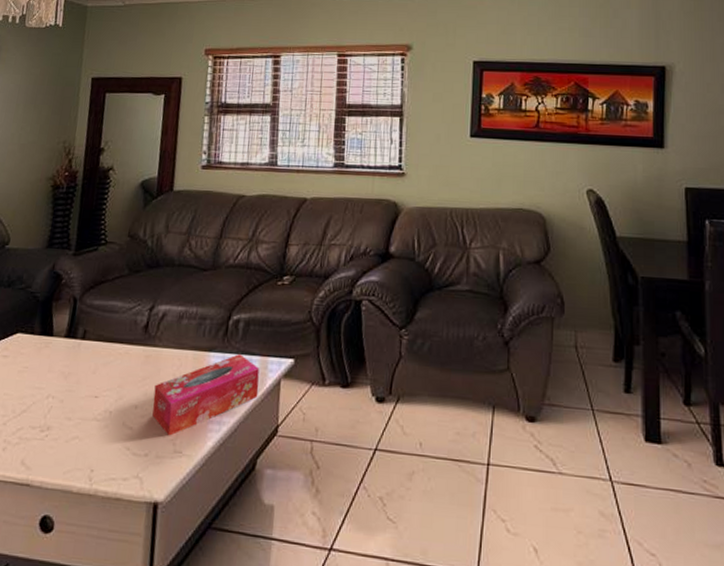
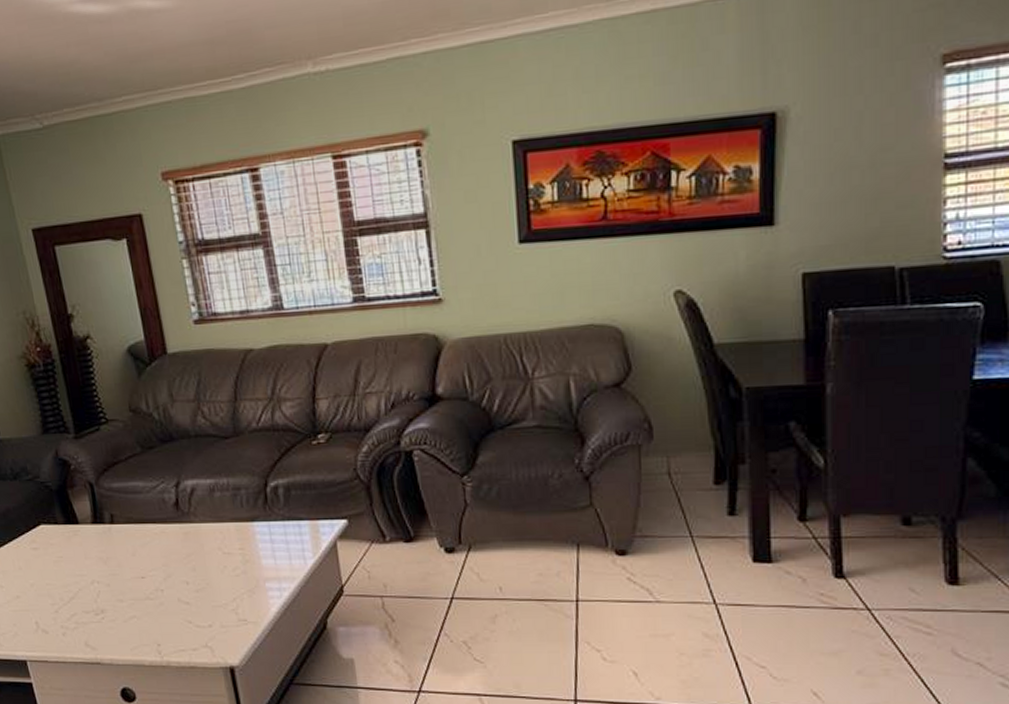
tissue box: present [152,354,260,436] -> none [201,521,315,606]

